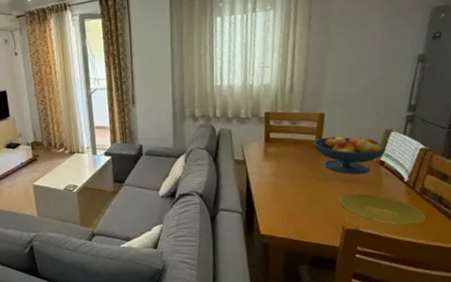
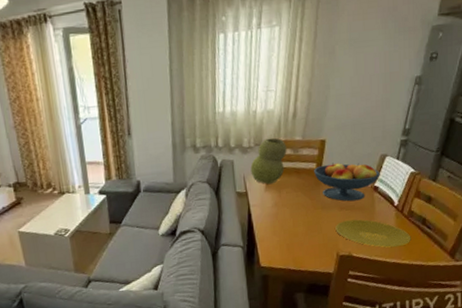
vase: none [248,110,285,153] -> present [250,137,287,184]

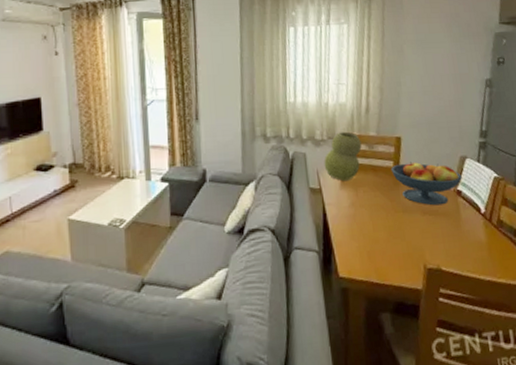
plate: present [335,219,411,248] -> none [419,226,505,262]

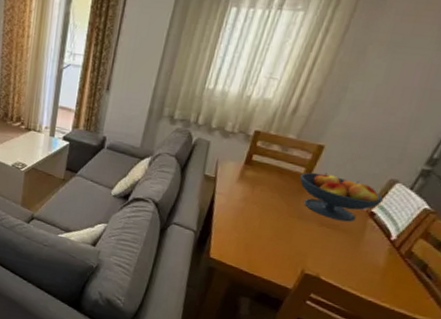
vase: present [324,131,362,181] -> none [226,128,276,177]

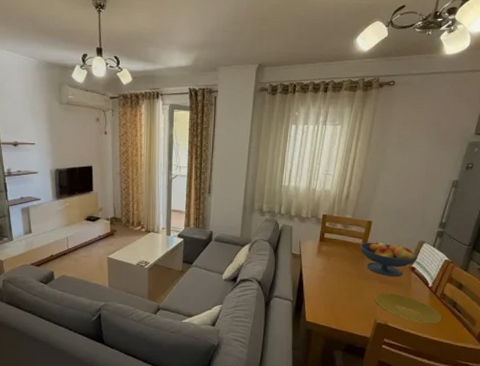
plate: none [308,238,402,287] -> present [375,293,442,323]

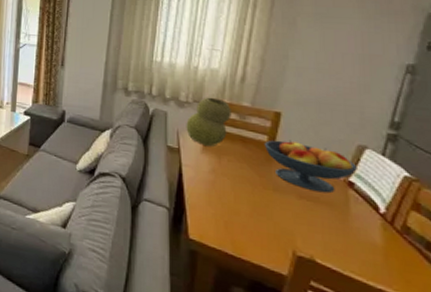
vase: none [306,212,338,250] -> present [186,97,232,146]
plate: present [375,293,442,323] -> none [292,213,409,271]

